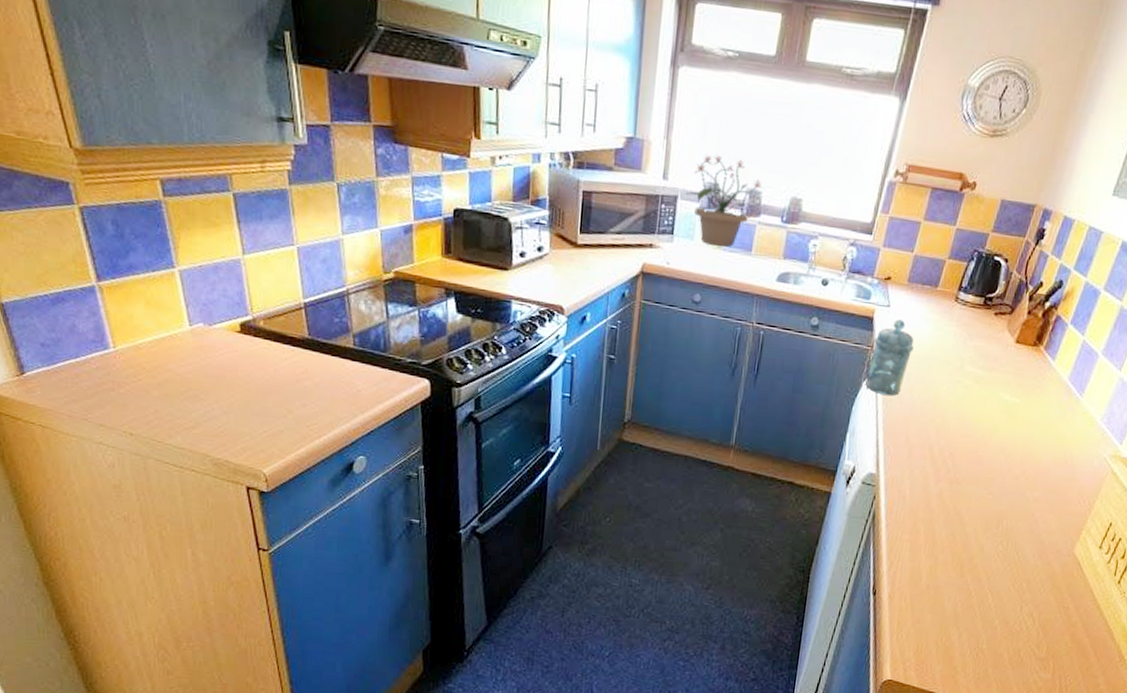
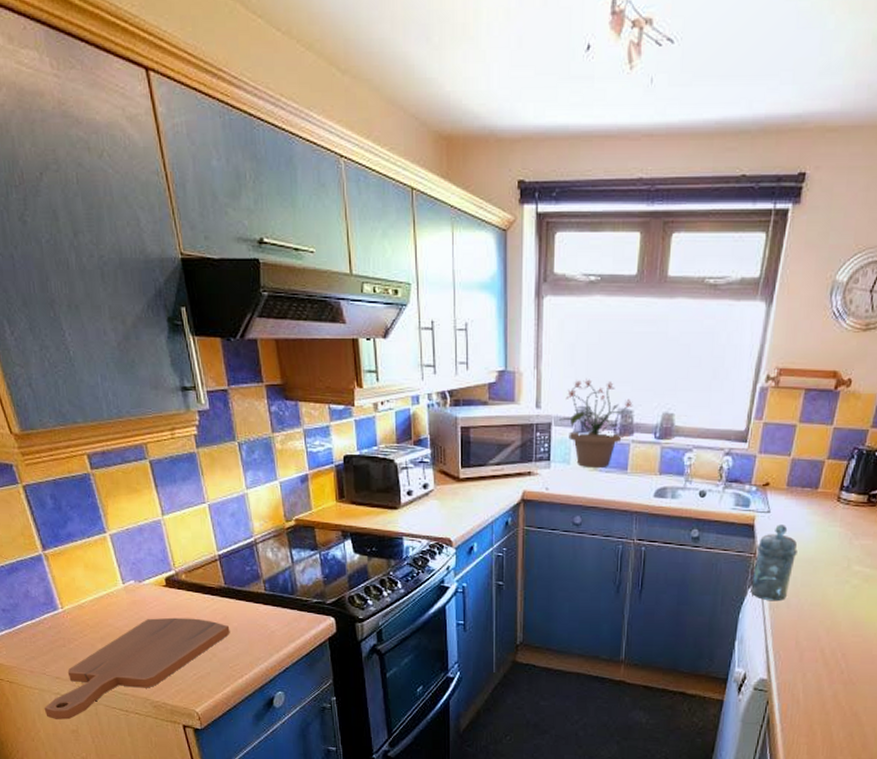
cutting board: none [81,366,310,473] -> present [44,617,230,720]

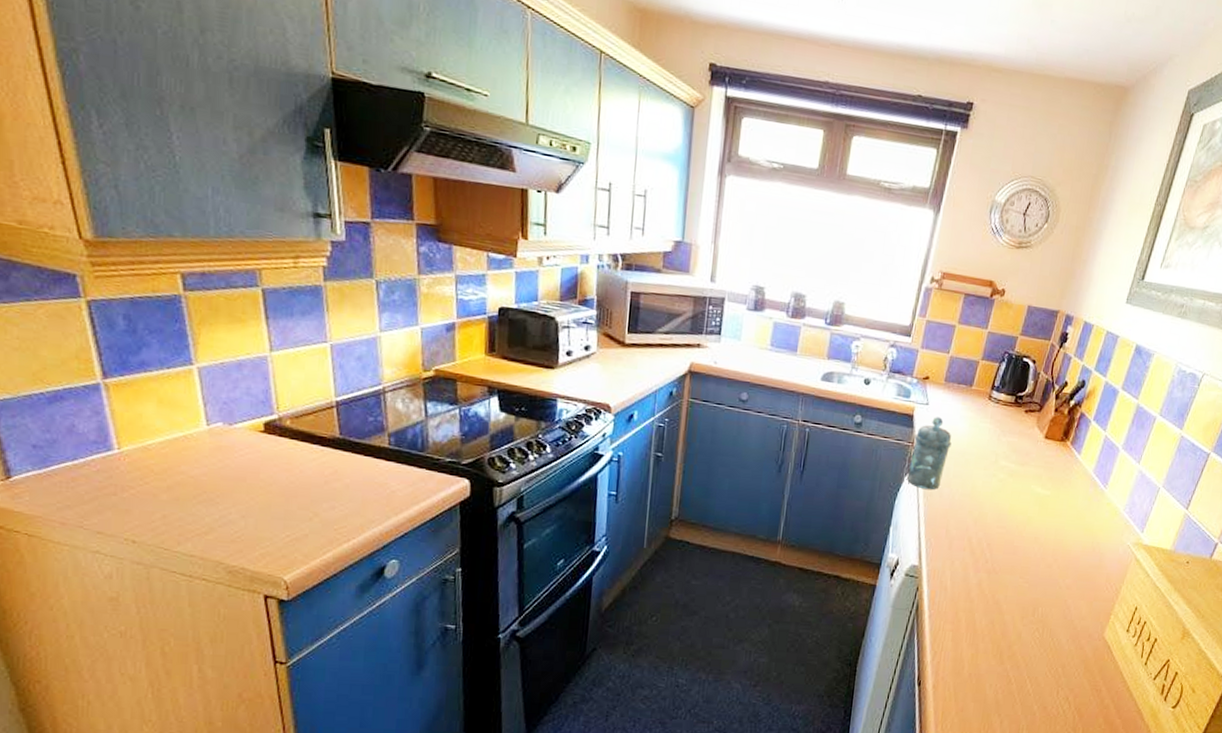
cutting board: present [44,617,230,720] -> none [73,467,340,585]
potted plant: present [556,379,633,467] -> none [730,259,807,347]

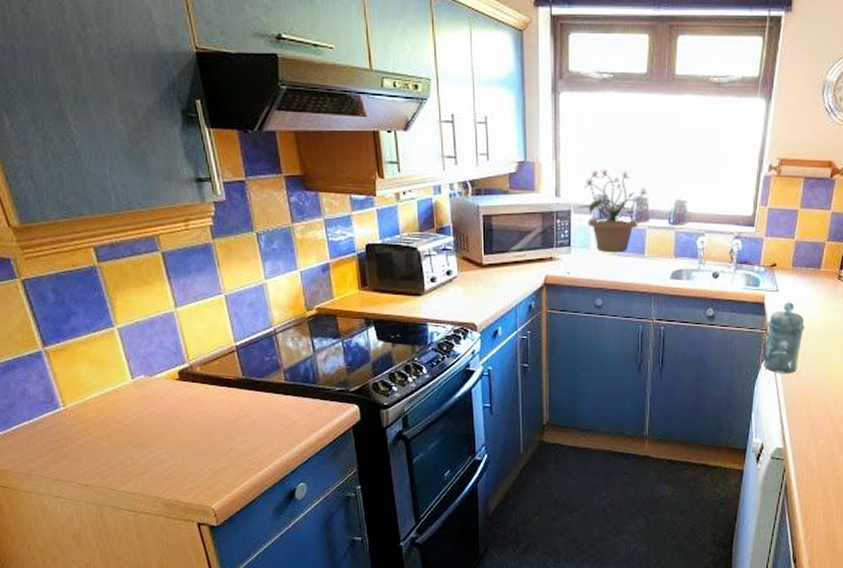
potted plant: none [730,259,807,347] -> present [576,169,648,252]

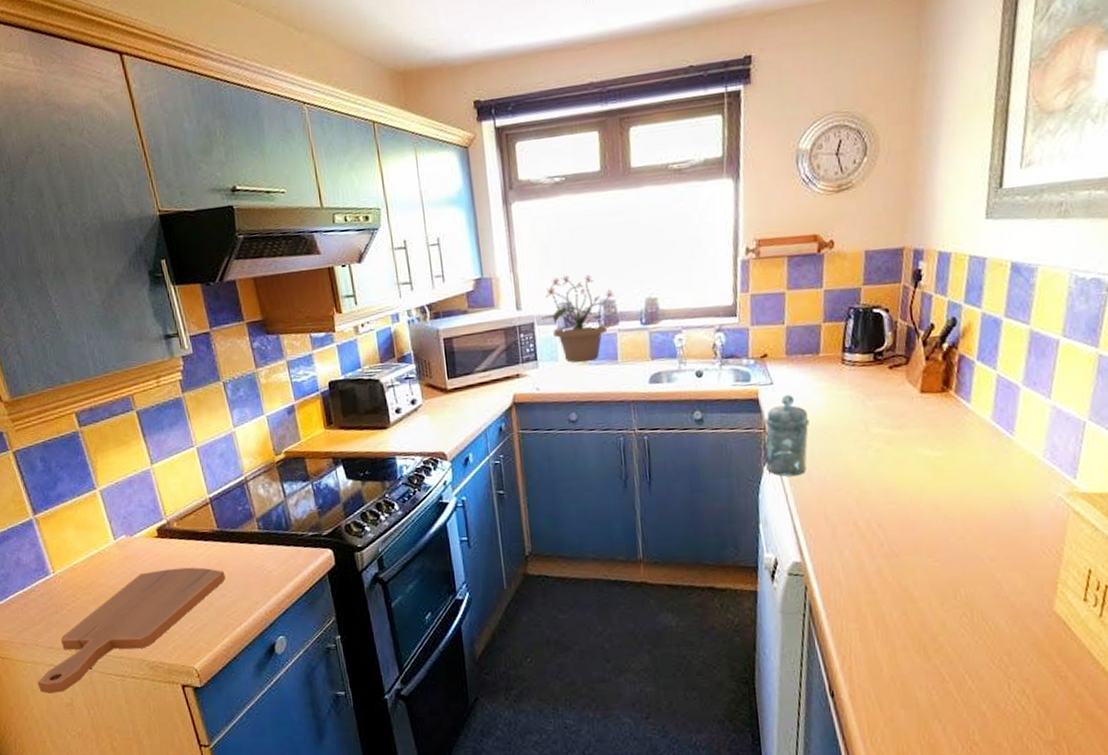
cutting board: none [42,411,249,524] -> present [37,567,226,694]

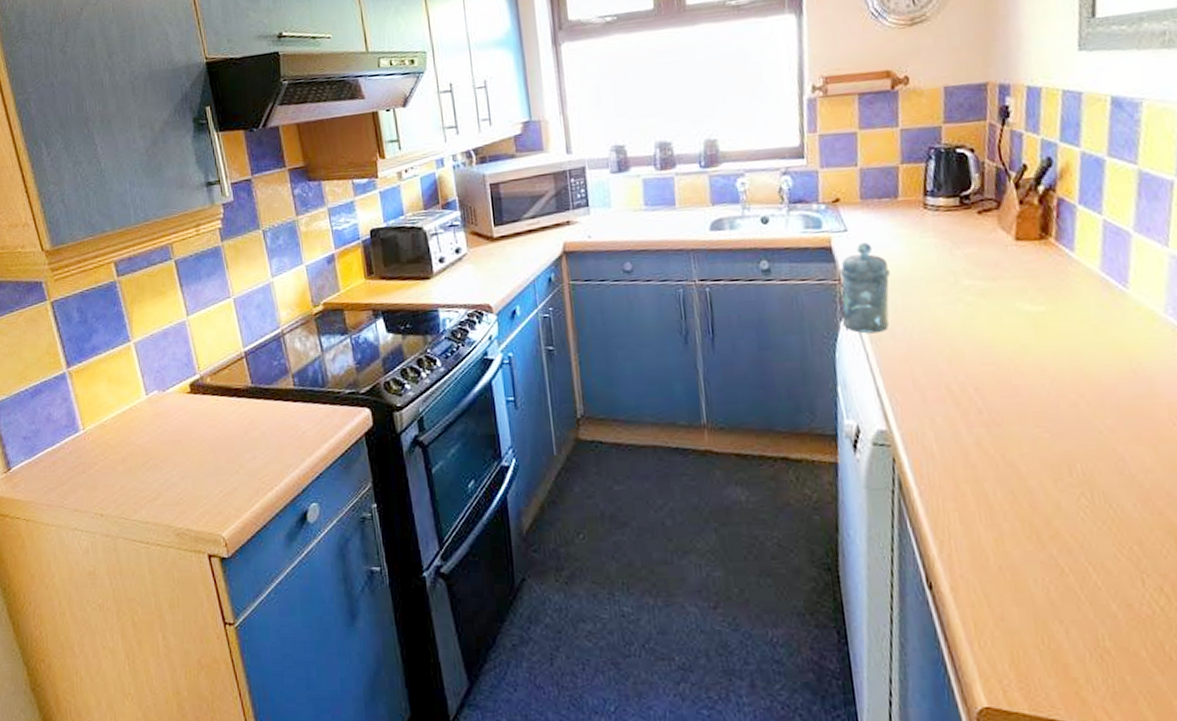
cutting board: present [37,567,226,694] -> none [60,425,258,560]
potted plant: present [539,275,615,362] -> none [590,117,671,208]

